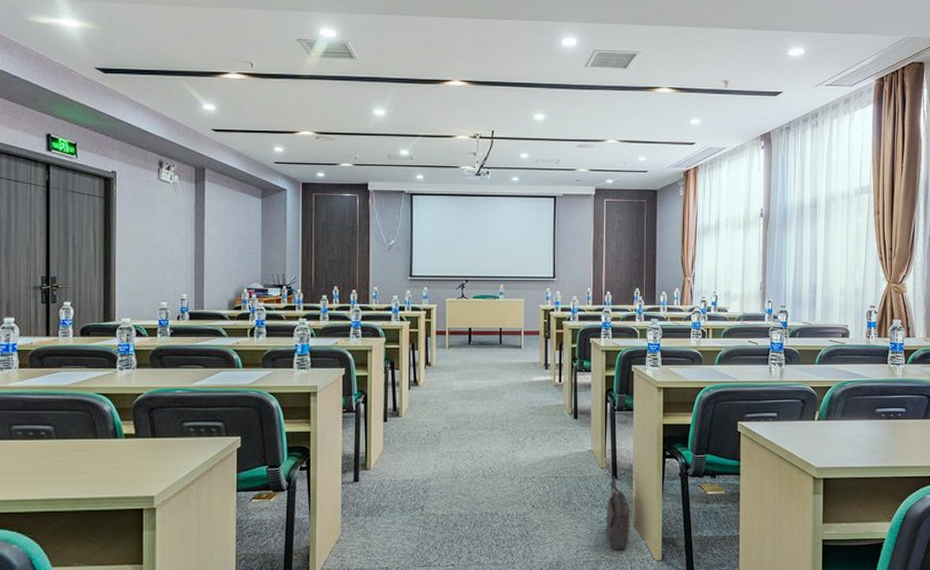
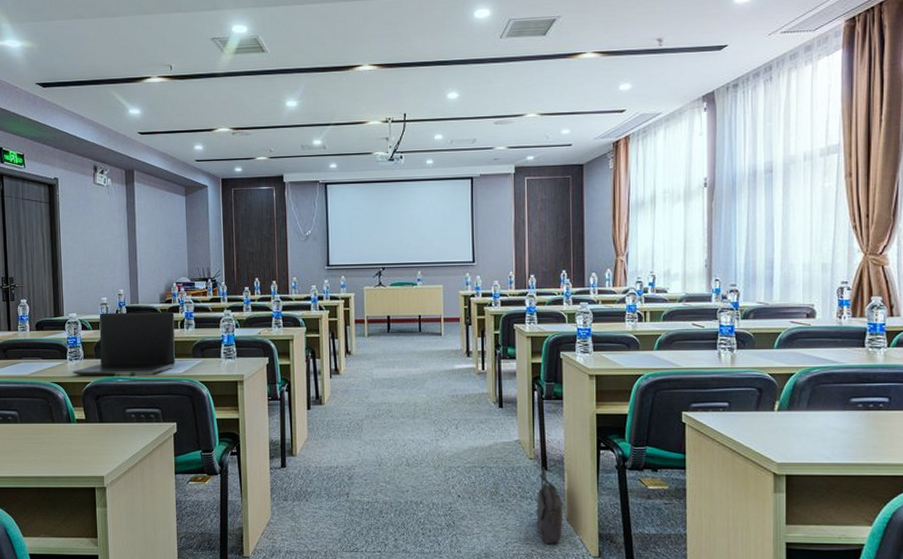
laptop computer: none [123,318,244,387] -> present [73,311,175,376]

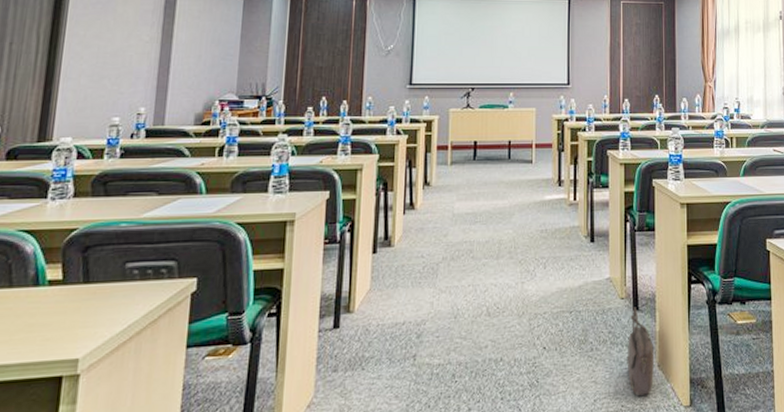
laptop computer: present [73,311,175,376] -> none [53,135,212,221]

